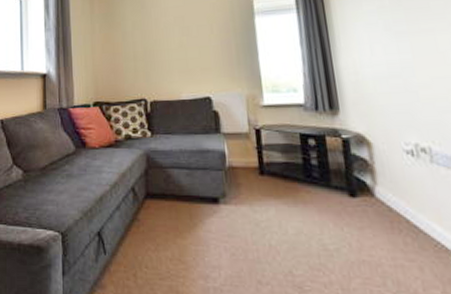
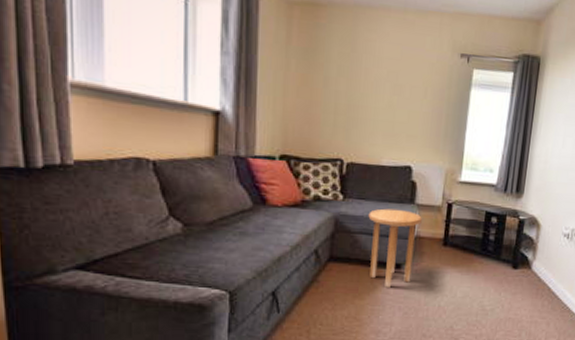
side table: none [177,140,232,225] -> present [368,208,422,288]

